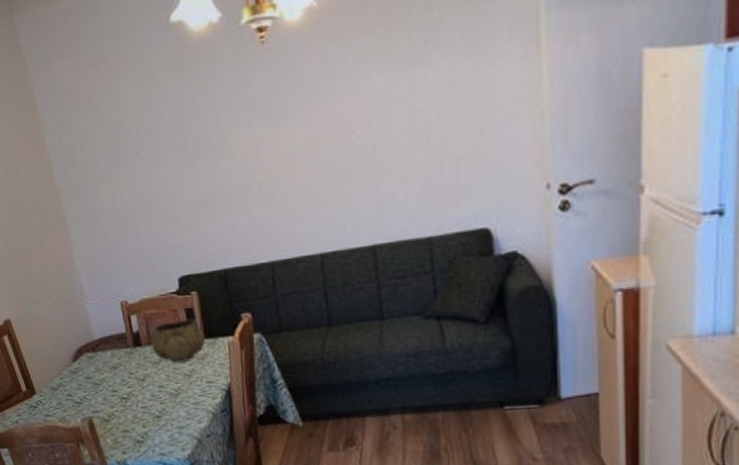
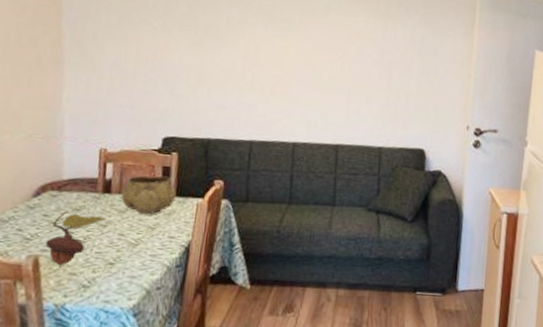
plant: none [94,370,142,426] -> present [45,211,106,268]

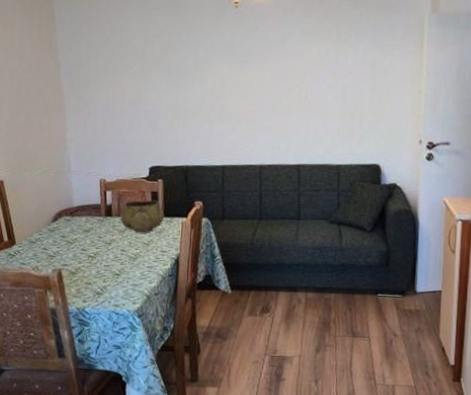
plant: present [45,211,106,268] -> none [65,232,109,279]

